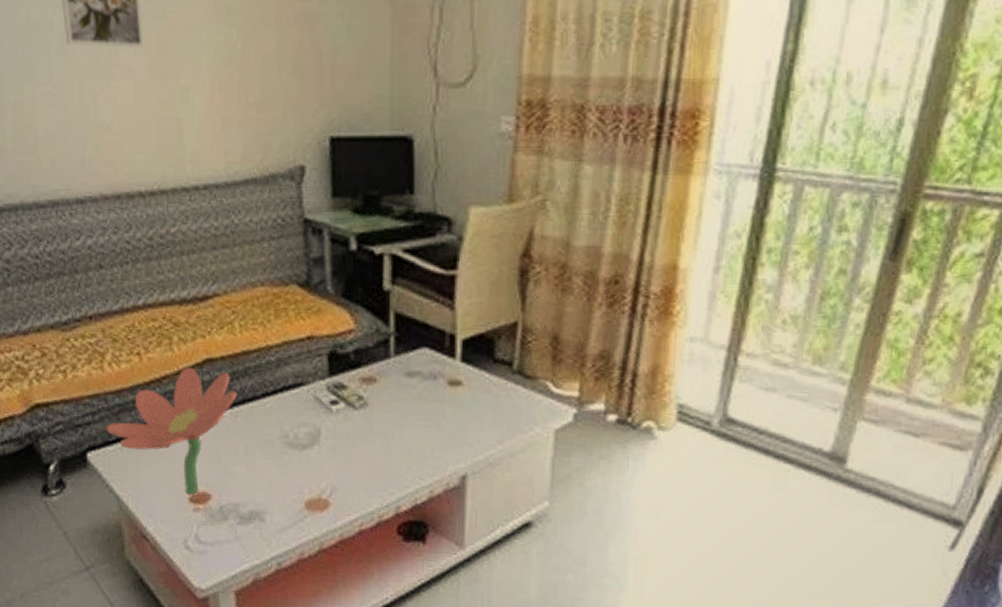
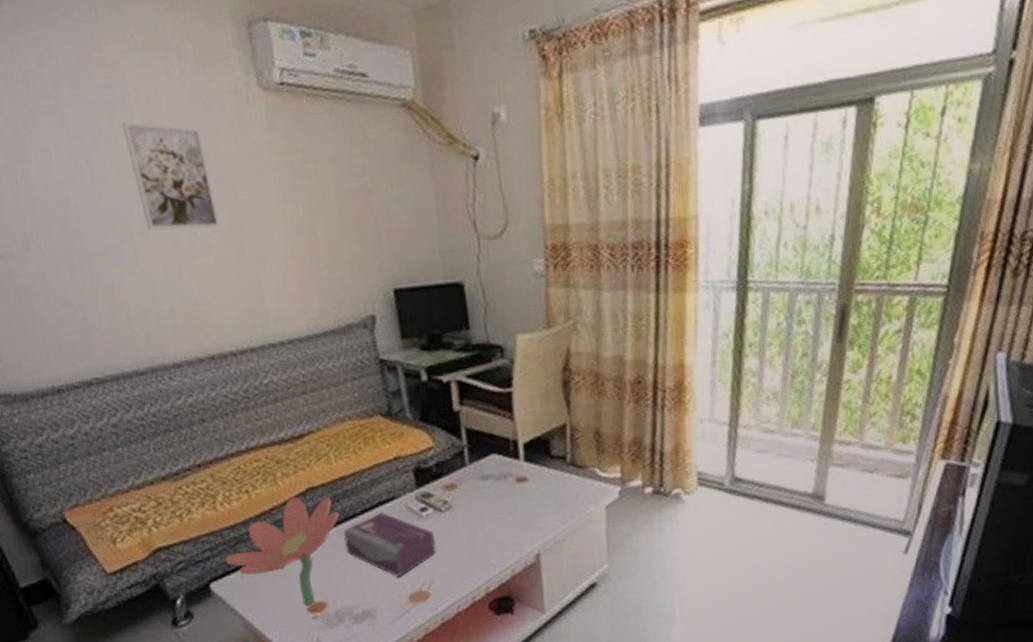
tissue box: none [240,399,343,479] -> present [343,512,436,578]

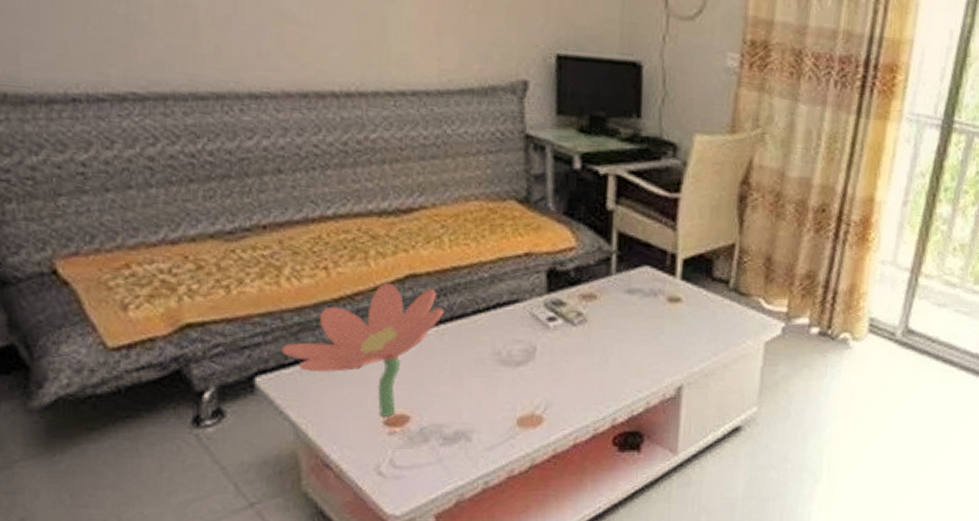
tissue box: present [343,512,436,578] -> none [446,316,560,396]

